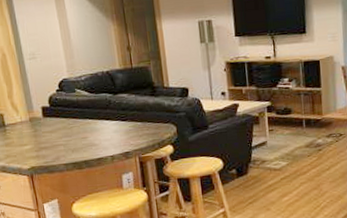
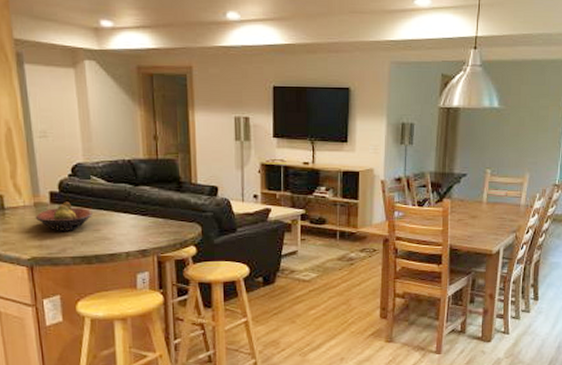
fruit bowl: none [31,114,80,142] -> present [35,201,93,231]

